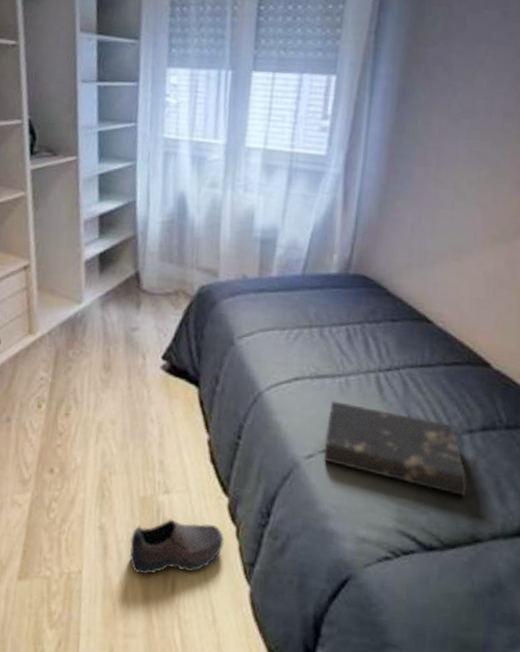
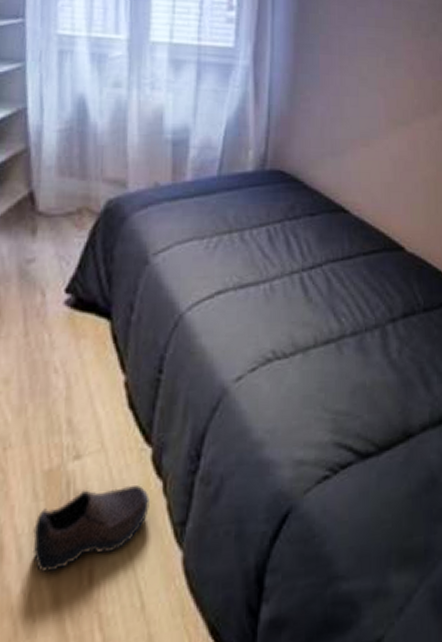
book: present [323,401,467,497] -> none [253,310,395,392]

